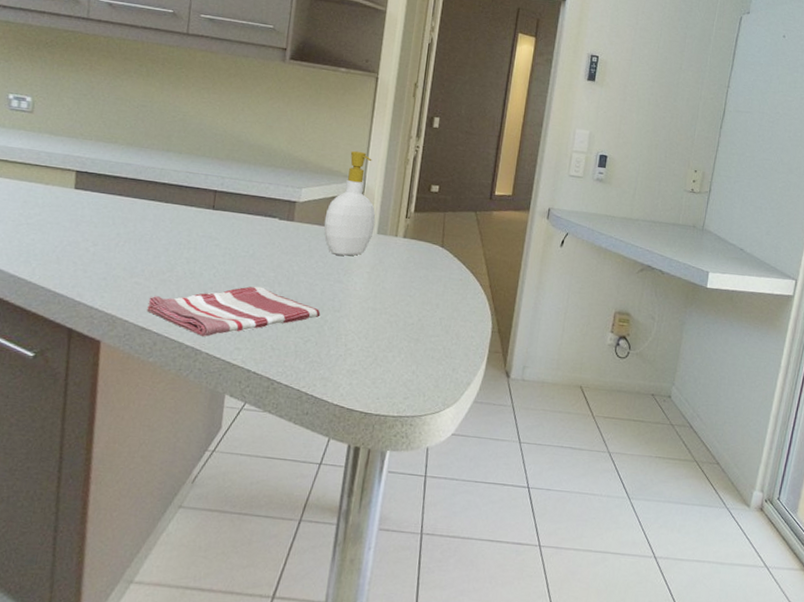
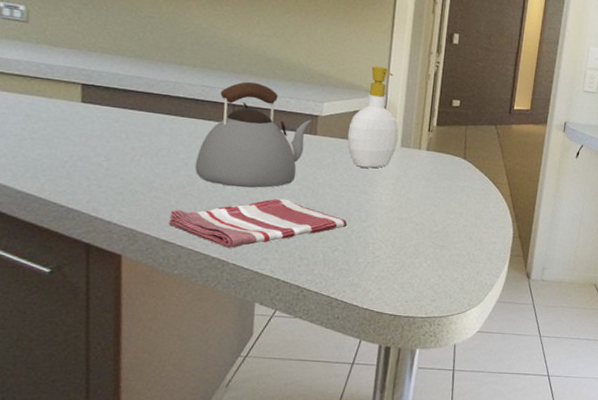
kettle: none [175,167,289,275] -> present [195,81,311,188]

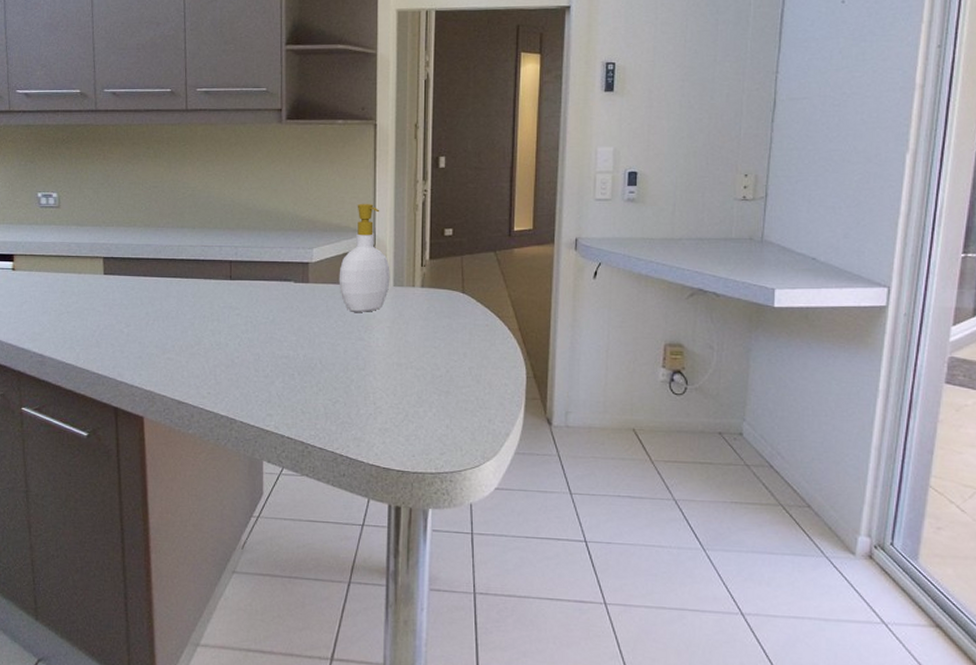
dish towel: present [169,198,348,248] -> none [181,351,346,405]
kettle: present [195,81,311,188] -> none [200,236,303,343]

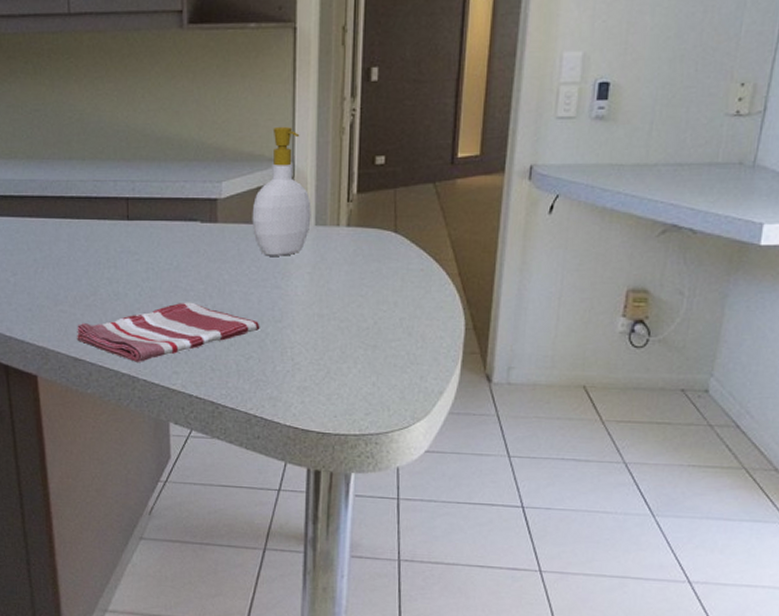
dish towel: none [181,351,346,405] -> present [77,302,260,362]

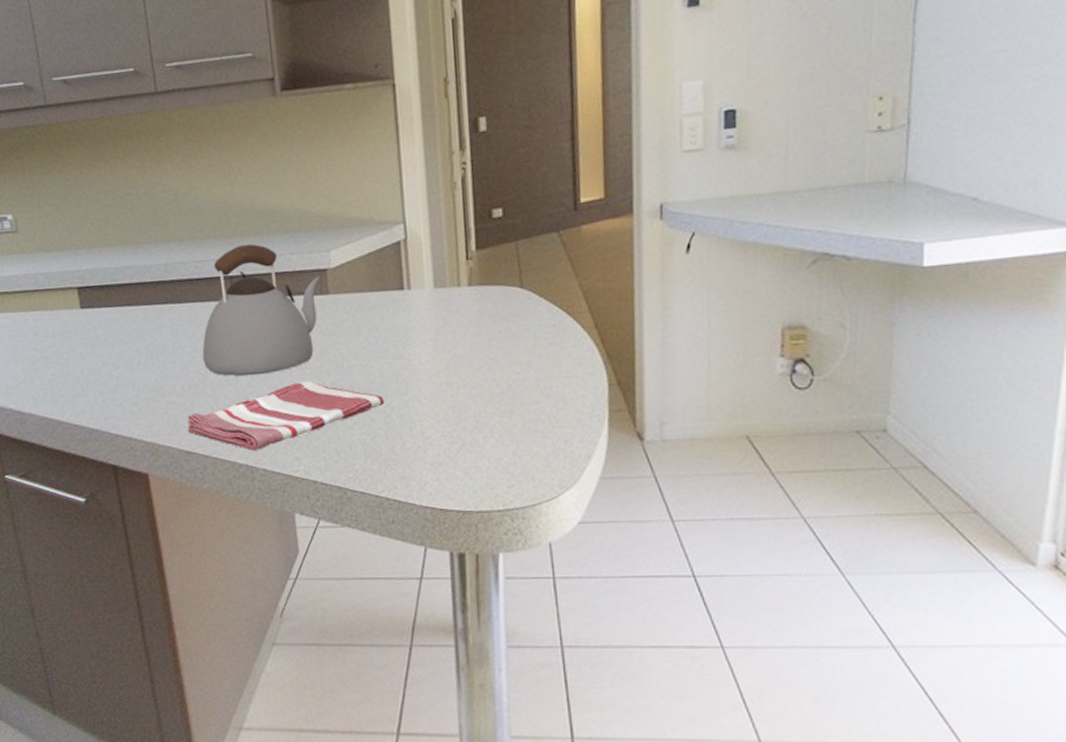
kettle: none [95,168,210,293] -> present [202,243,320,377]
soap bottle: present [252,126,311,256] -> none [365,186,429,325]

